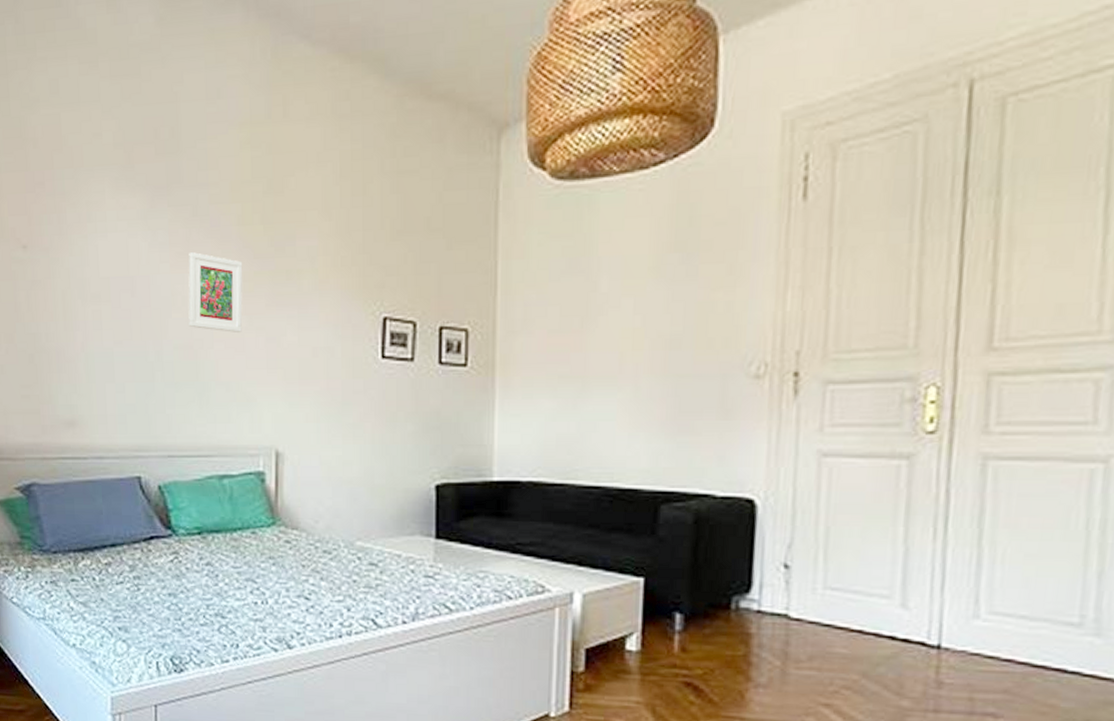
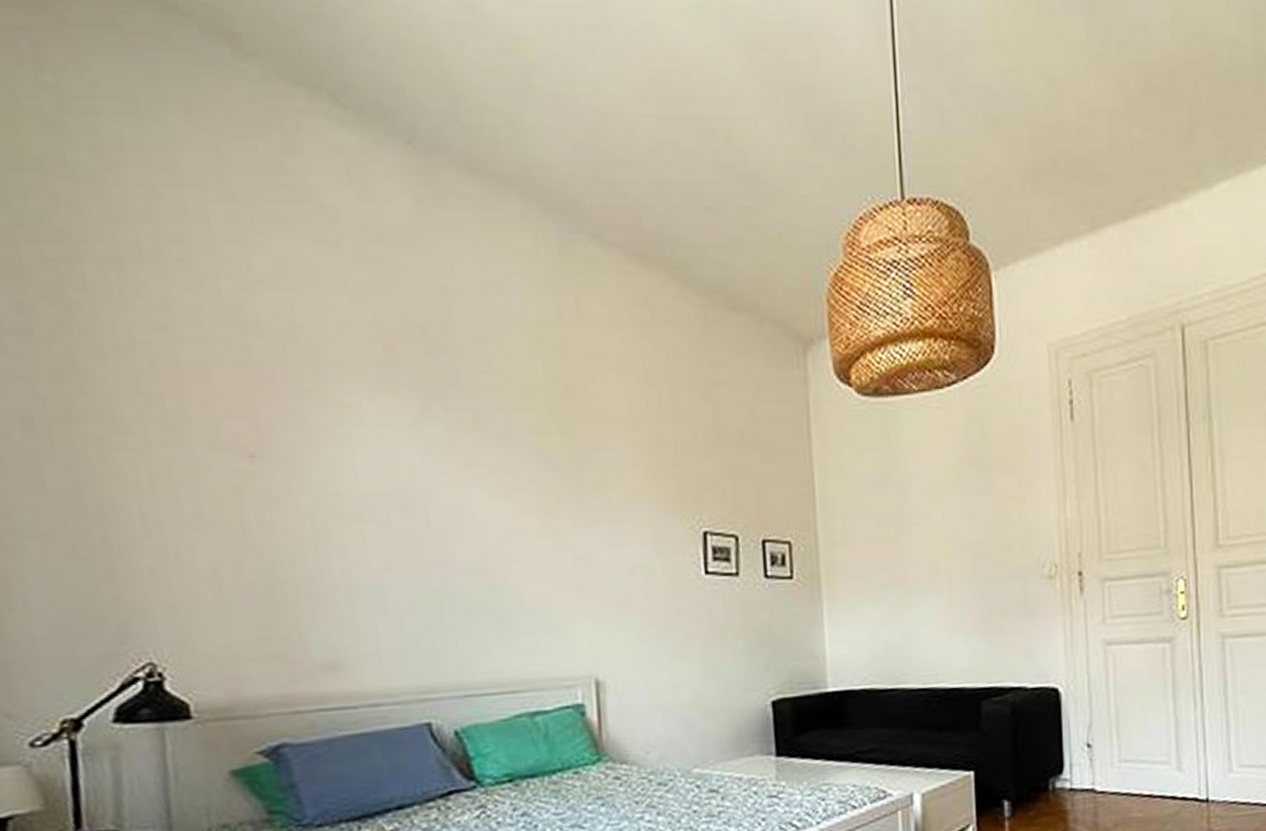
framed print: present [188,252,243,332] -> none [474,464,546,552]

